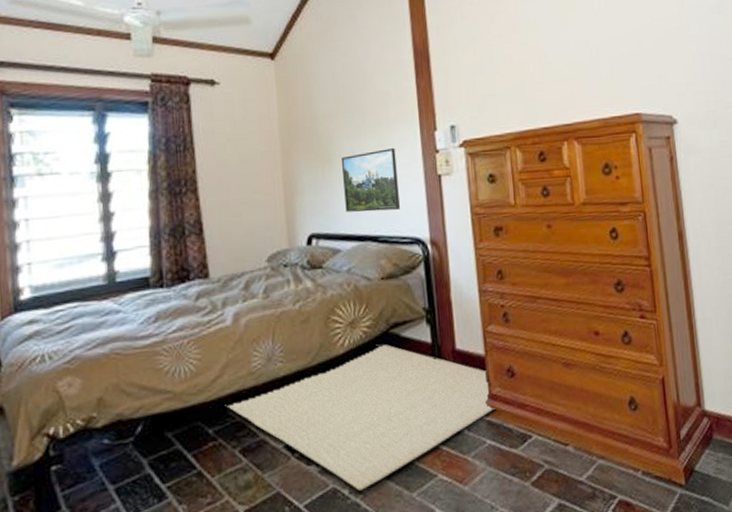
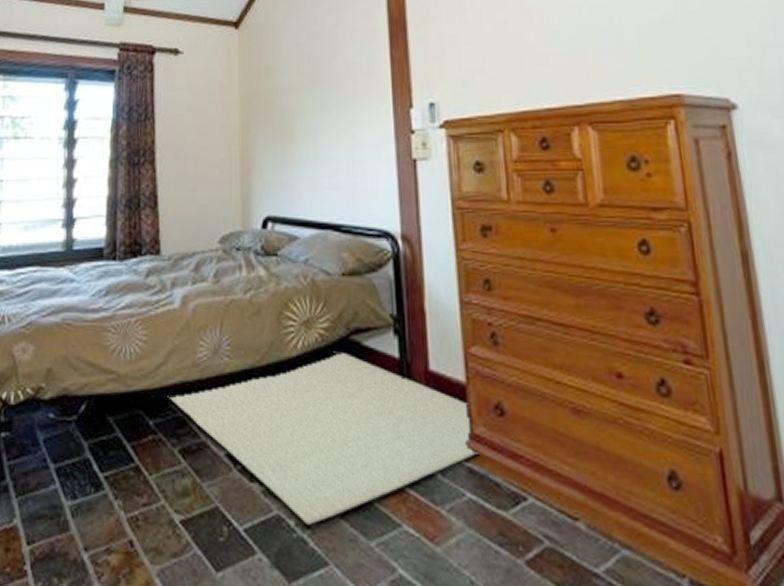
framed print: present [341,148,400,212] -> none [302,126,367,197]

